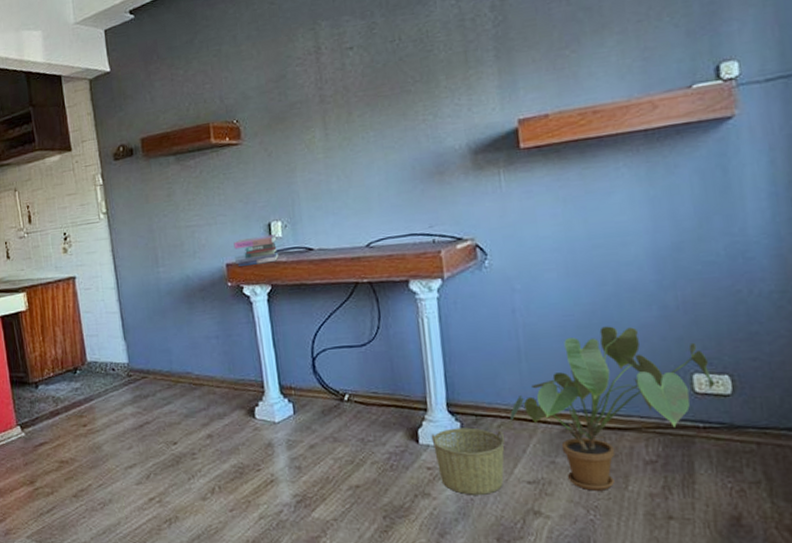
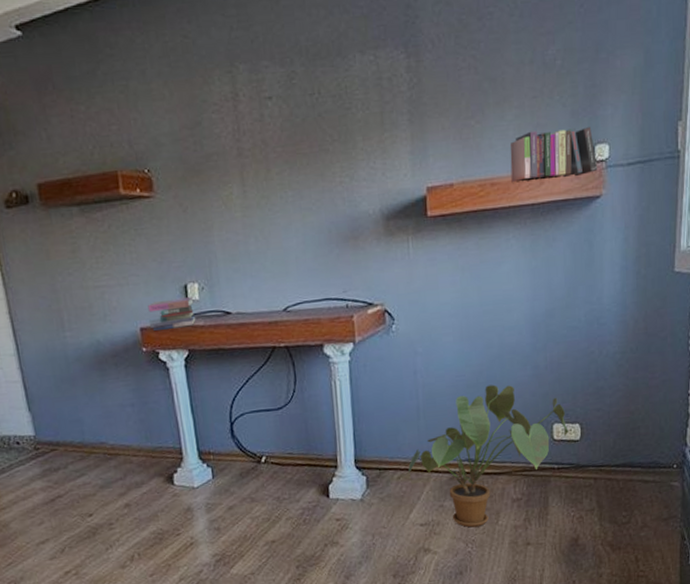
basket: present [431,427,505,495] -> none [340,480,403,541]
books: none [613,45,727,109] -> present [510,127,598,183]

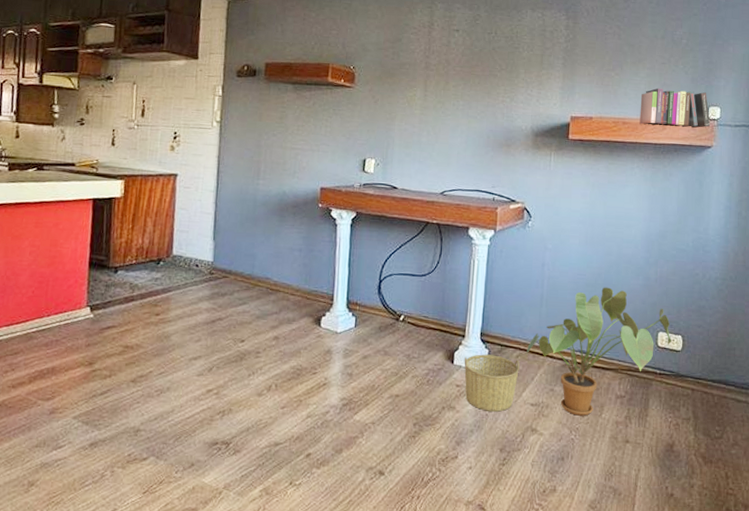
books: present [147,297,196,330] -> none [328,168,369,193]
basket: none [340,480,403,541] -> present [464,354,520,412]

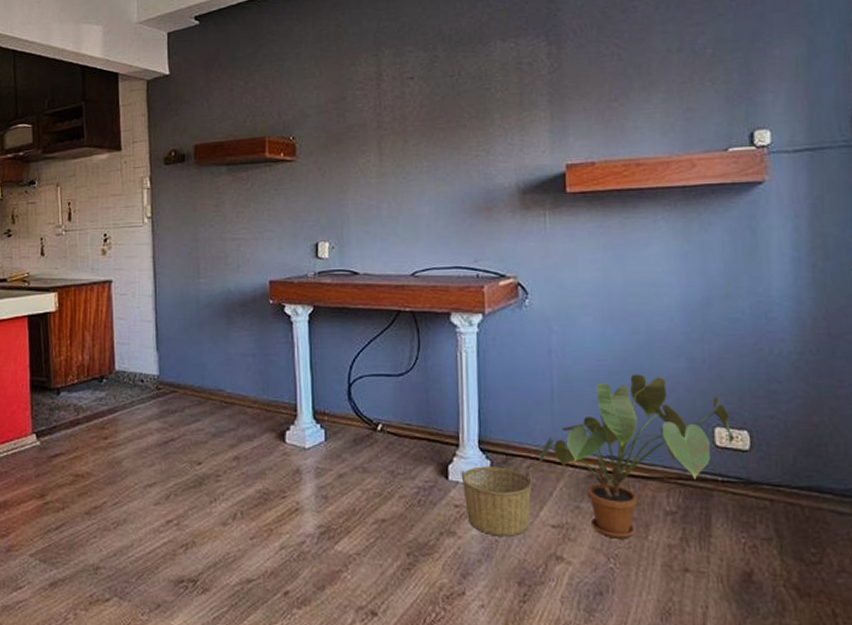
books: present [639,88,711,129] -> none [657,112,759,164]

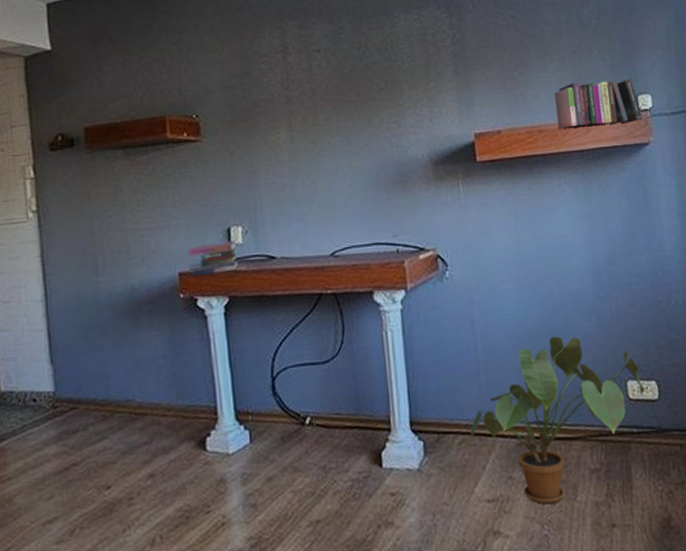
books: none [278,255,324,284] -> present [188,240,239,276]
basket: present [461,466,532,536] -> none [394,446,466,521]
books: none [657,112,759,164] -> present [554,79,644,130]

